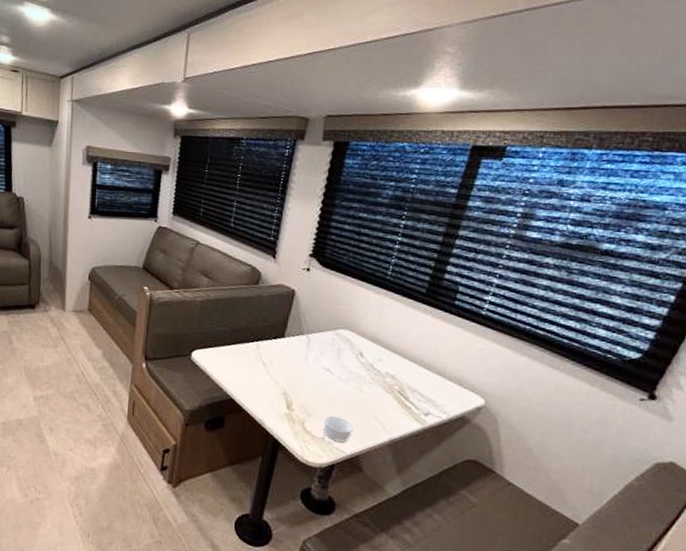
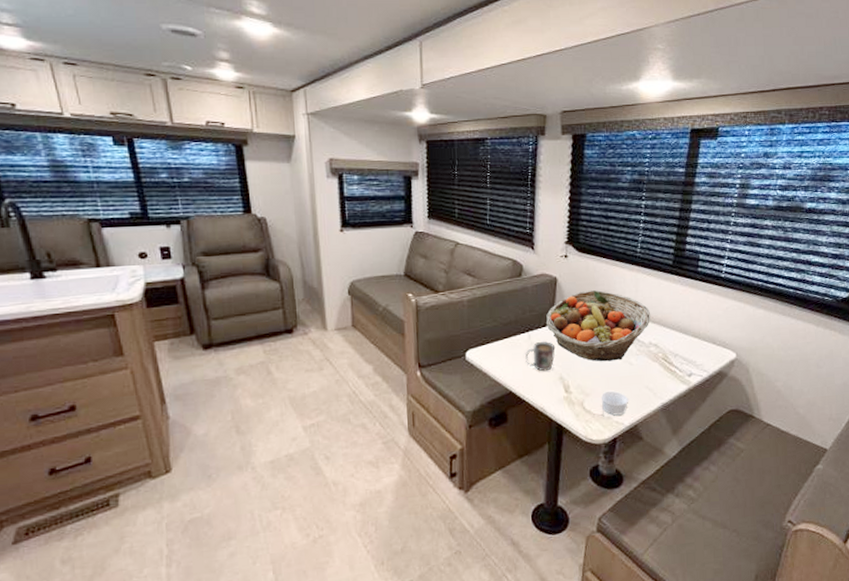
mug: none [250,353,284,384] -> present [525,342,556,372]
fruit basket: none [276,308,393,386] -> present [545,289,651,362]

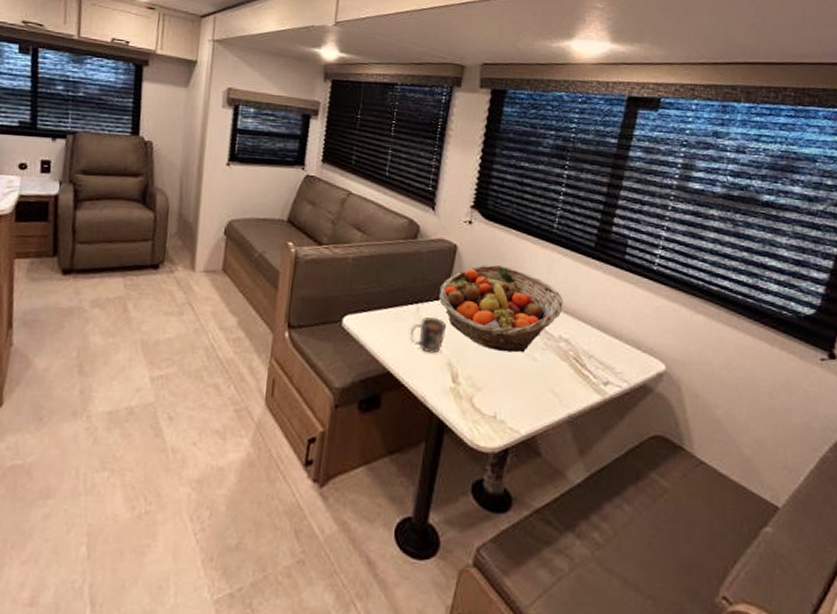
ramekin: present [602,390,629,416] -> none [495,388,529,421]

